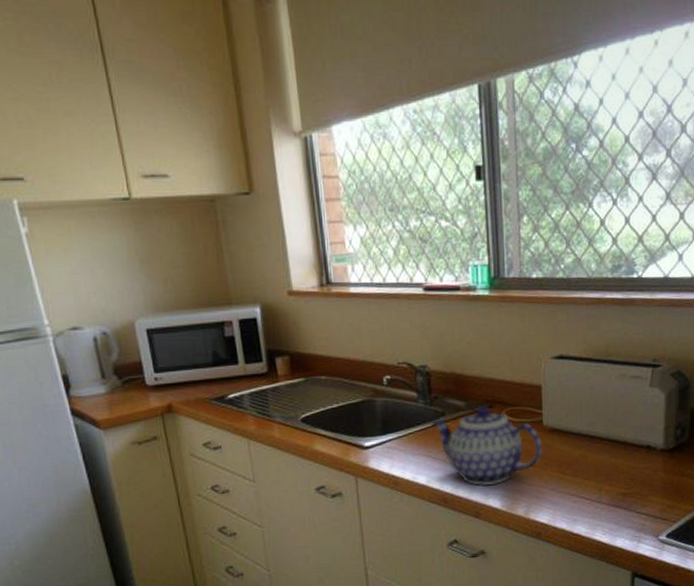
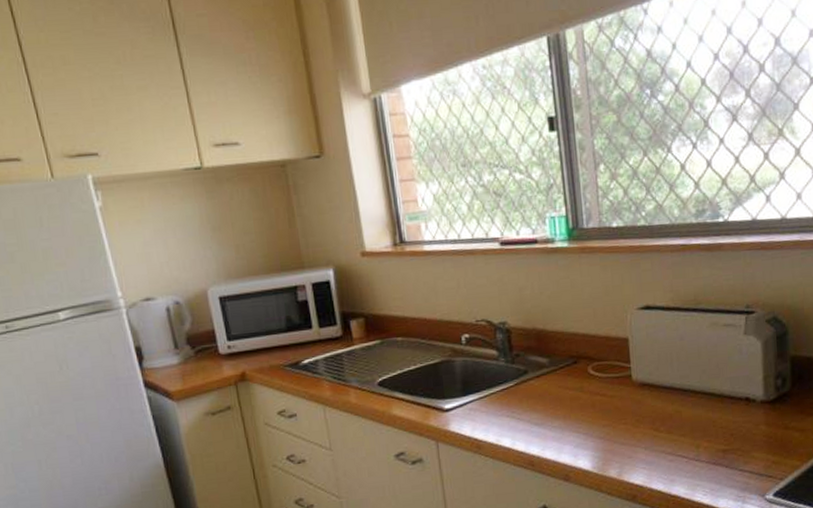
teapot: present [431,405,543,486] -> none [514,361,633,447]

